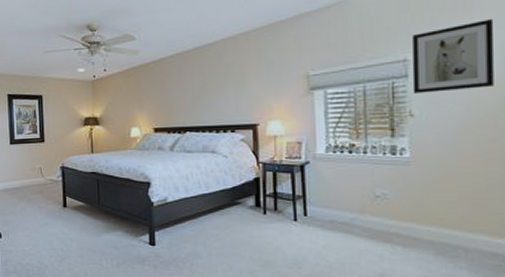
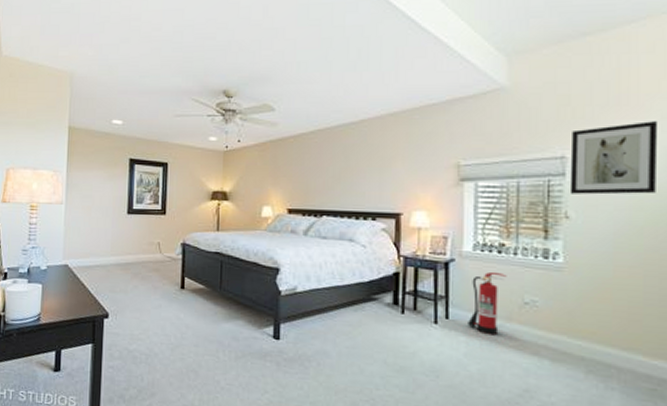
fire extinguisher: none [325,170,358,228] -> present [468,271,507,336]

